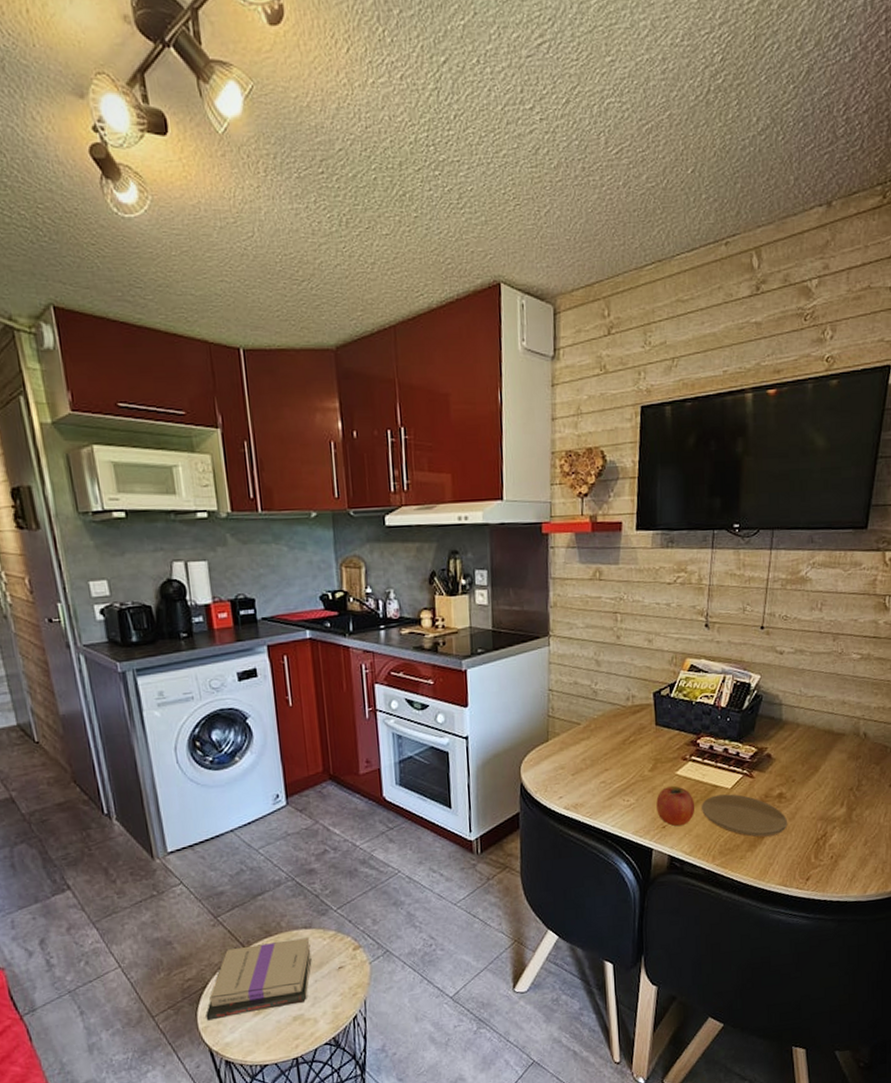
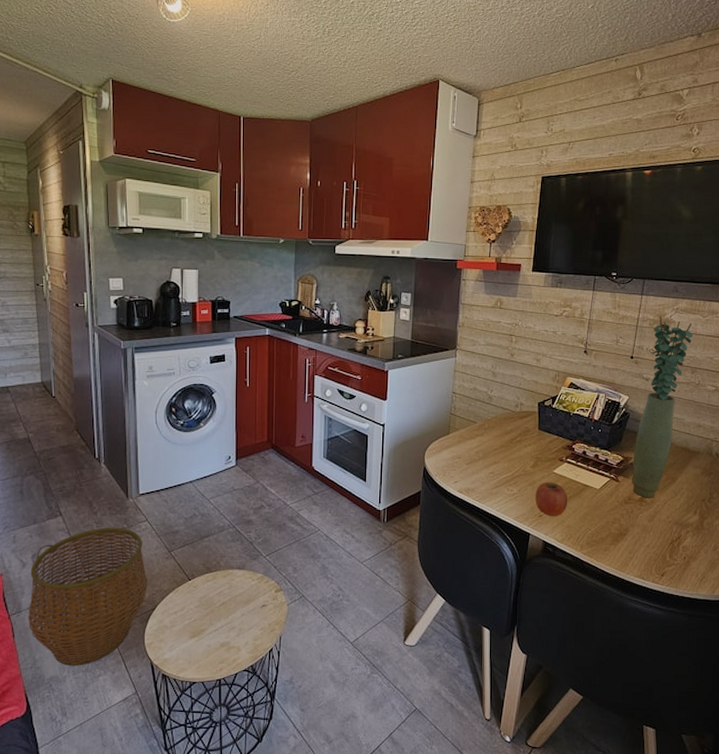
basket: none [40,895,193,1066] -> present [27,527,148,666]
books: present [206,937,312,1021] -> none [152,577,242,638]
plate: present [702,794,788,838] -> none [574,494,647,534]
vase: none [768,573,834,794] -> present [632,316,694,498]

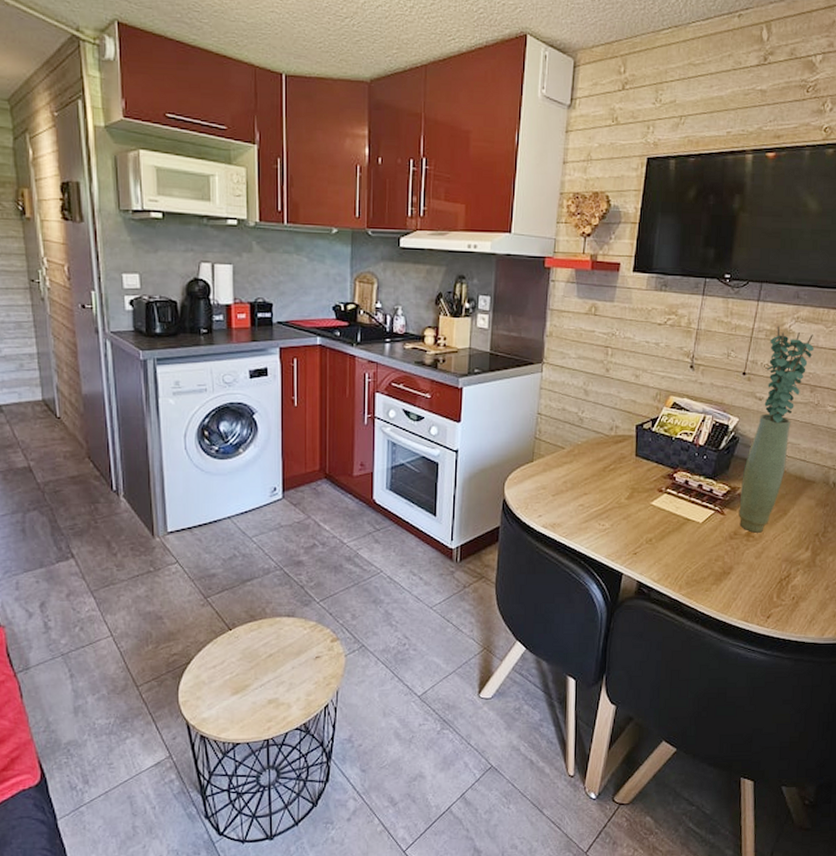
basket: present [27,527,148,666] -> none [37,570,180,729]
fruit: present [535,481,568,517] -> none [630,515,667,554]

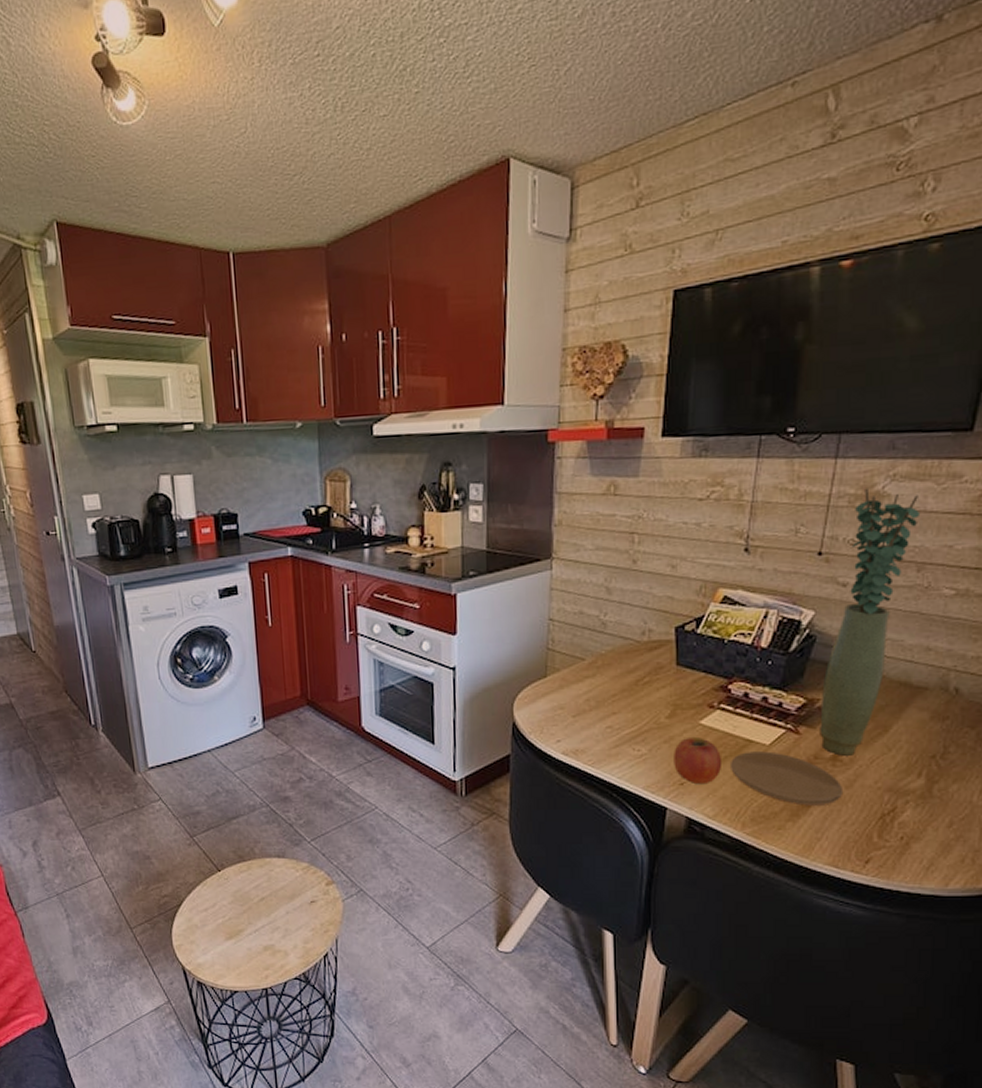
fruit: none [630,515,667,554] -> present [674,736,723,785]
plate: none [673,528,754,572] -> present [731,751,844,806]

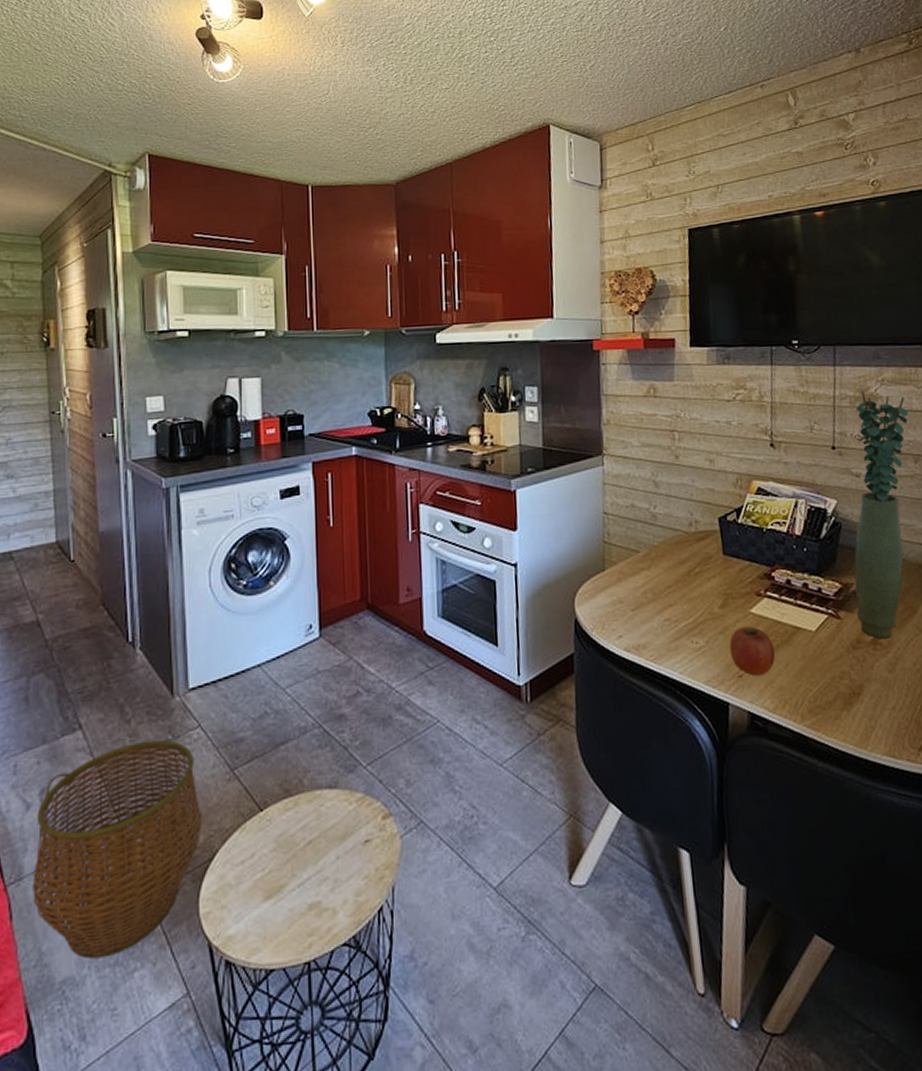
basket: none [32,808,170,970] -> present [31,739,202,959]
plate: present [731,751,844,806] -> none [783,638,888,693]

